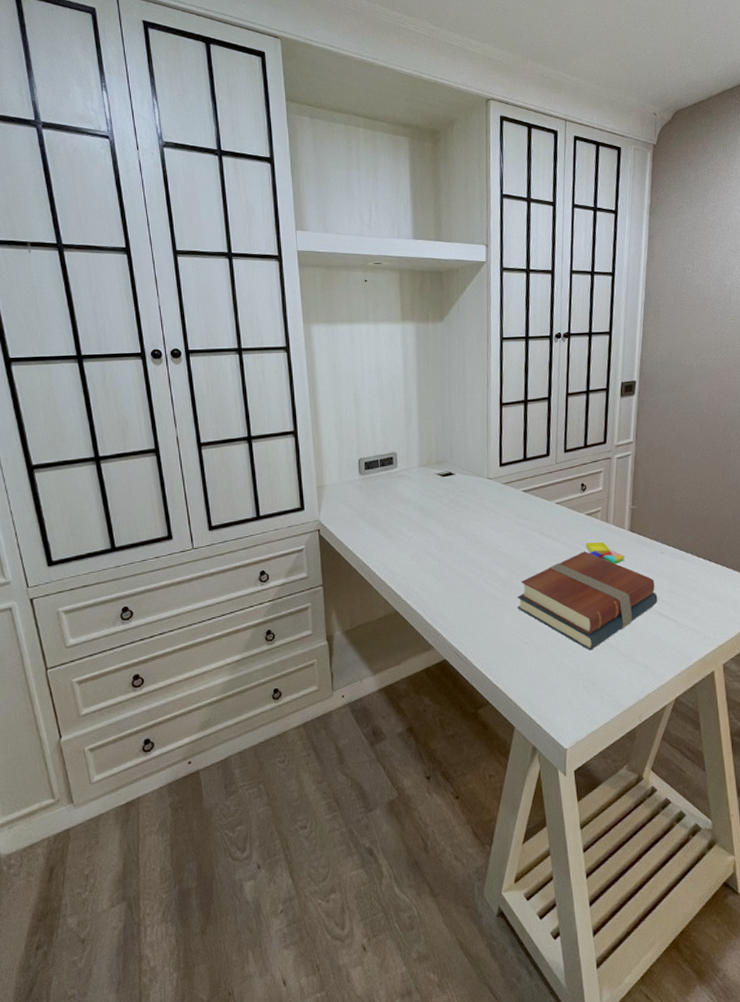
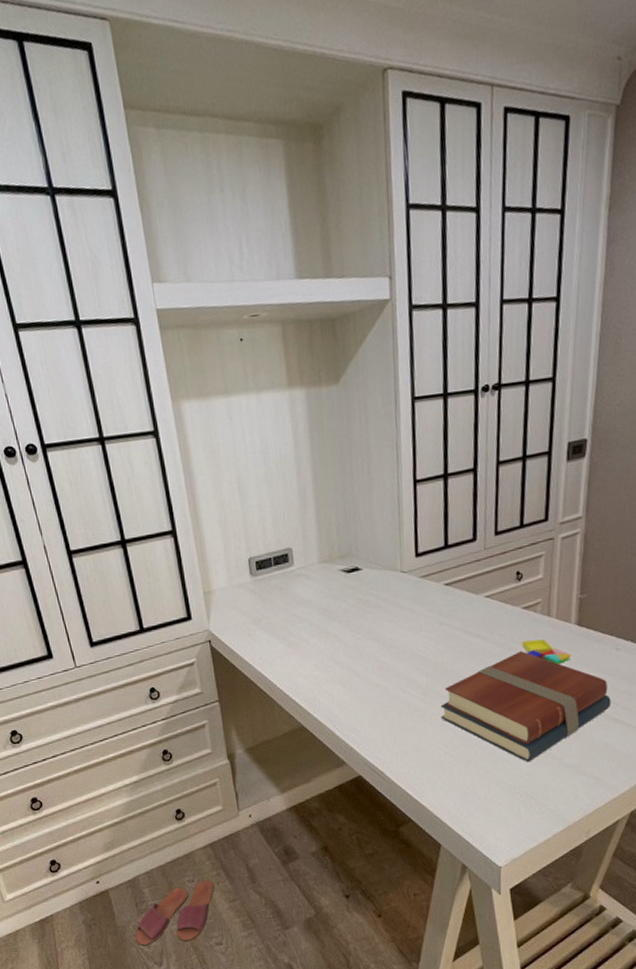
slippers: none [221,761,303,831] -> present [135,880,214,946]

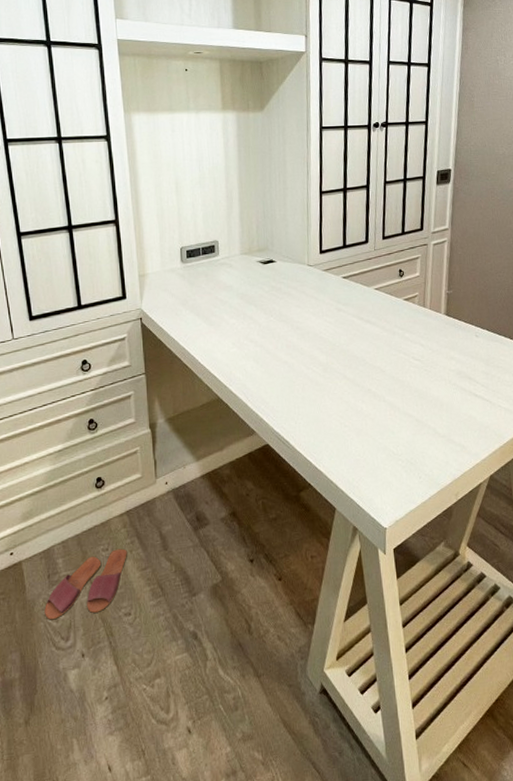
books: present [440,651,612,762] -> none [337,335,473,432]
sticky notes: present [523,639,572,665] -> none [404,326,442,348]

